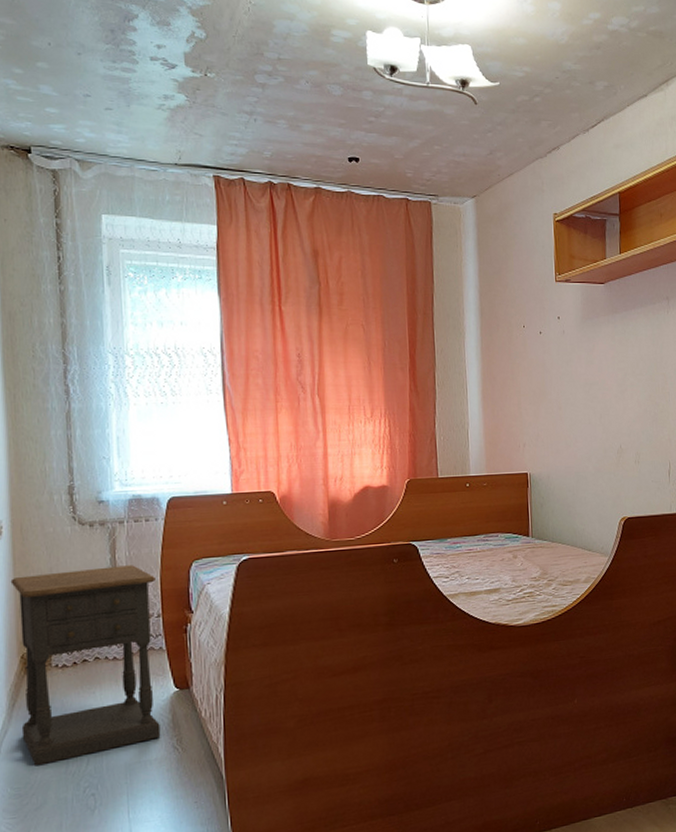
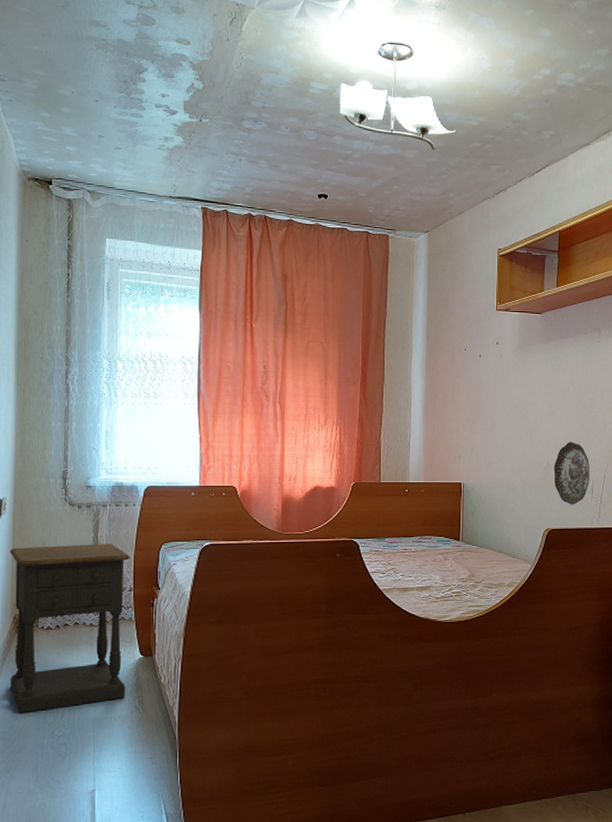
decorative plate: none [626,422,666,490] -> present [553,442,589,505]

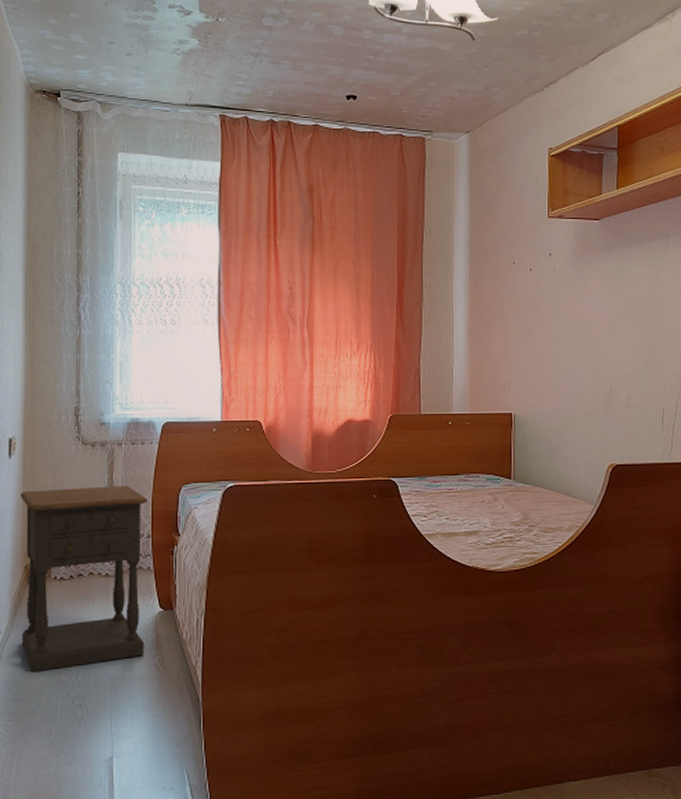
decorative plate: present [553,442,589,505] -> none [617,365,659,437]

